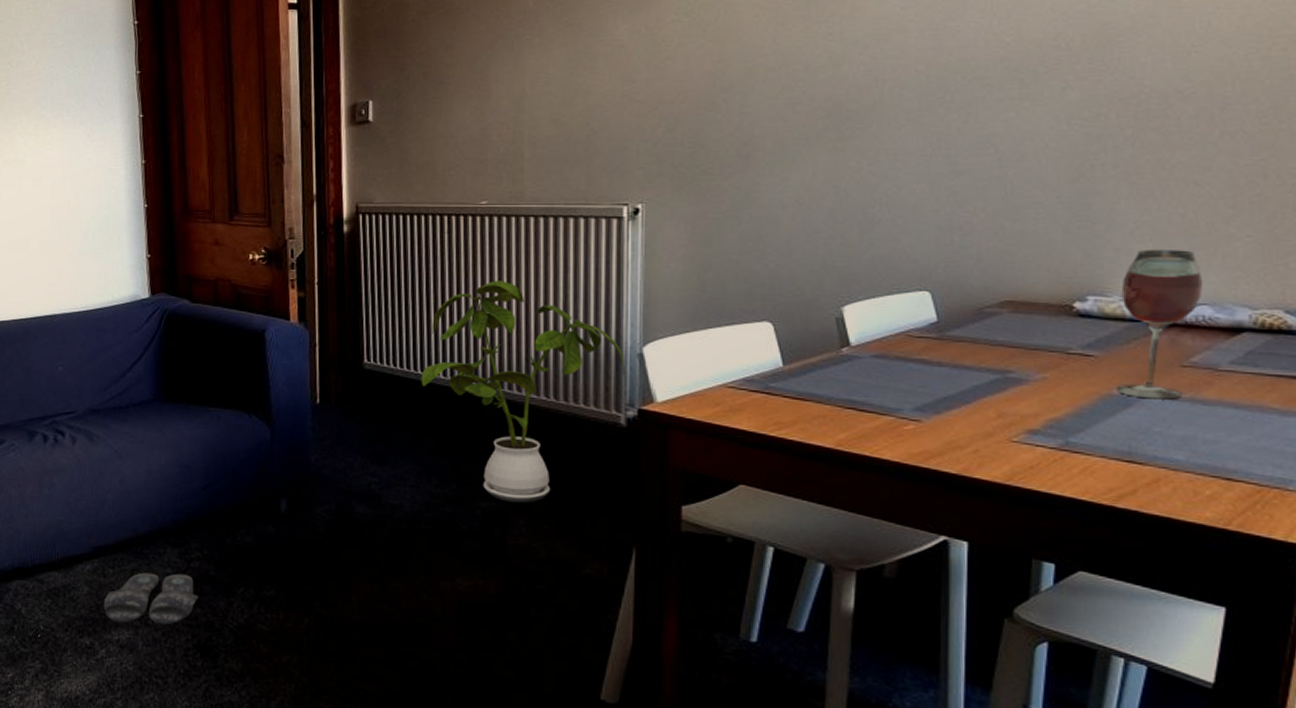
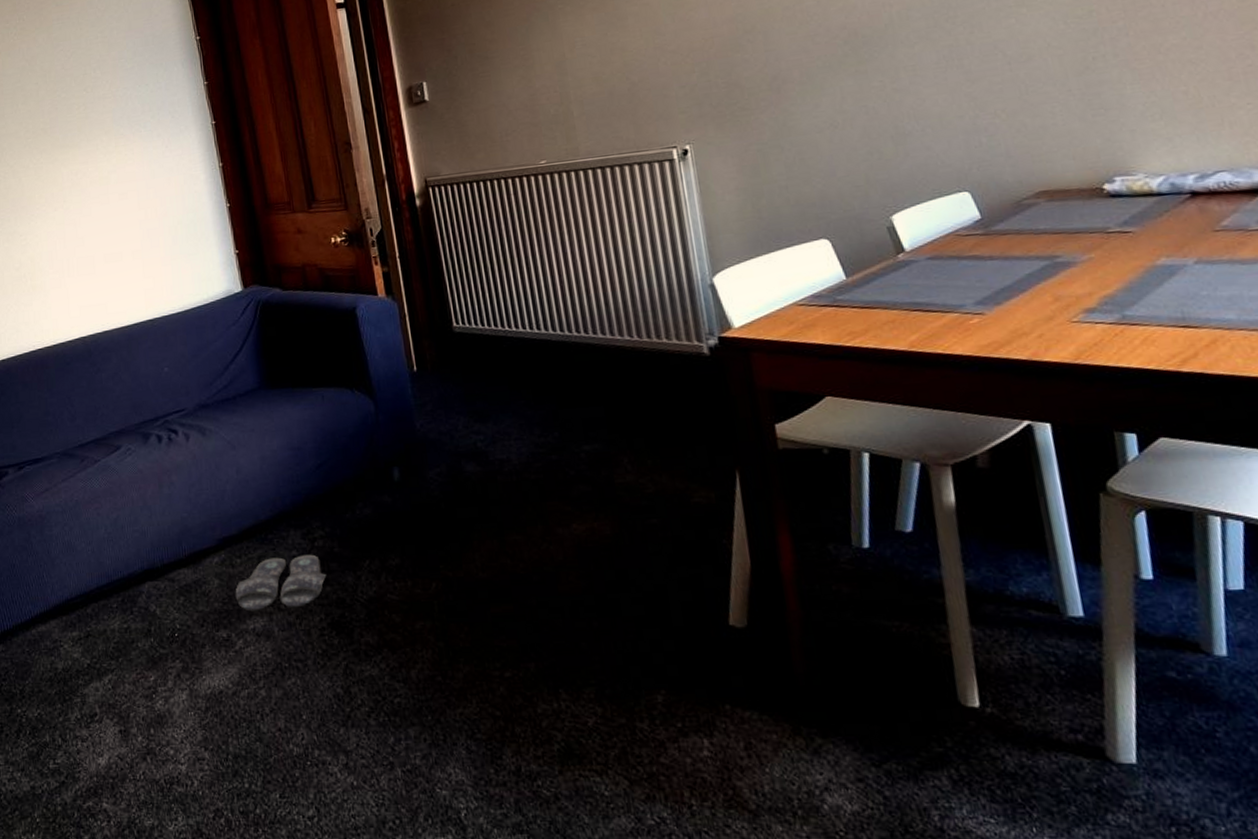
house plant: present [421,281,625,503] -> none [508,232,700,443]
wineglass: present [1116,249,1204,400] -> none [1143,123,1221,266]

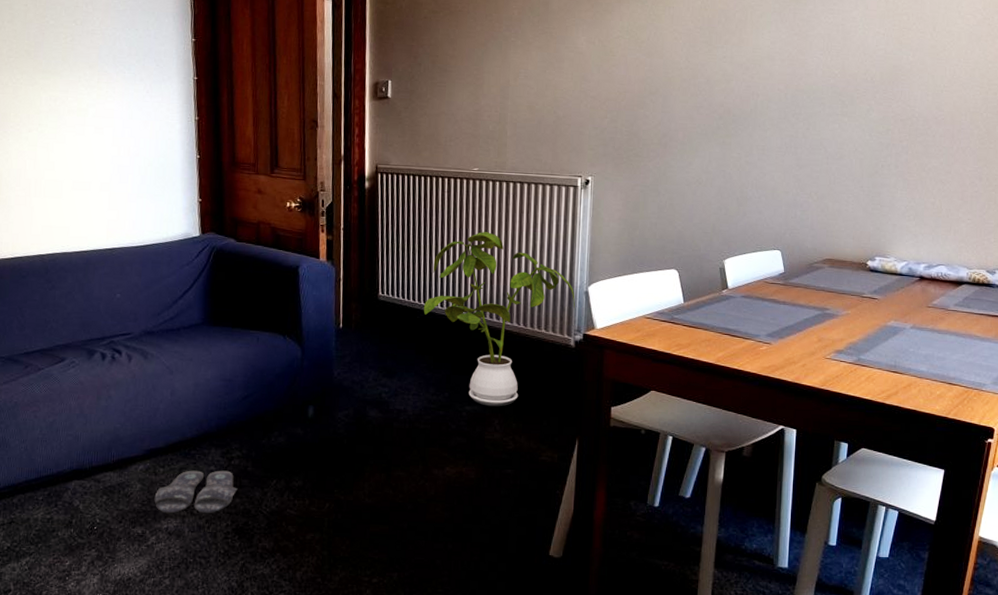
house plant: none [508,232,700,443] -> present [423,232,575,407]

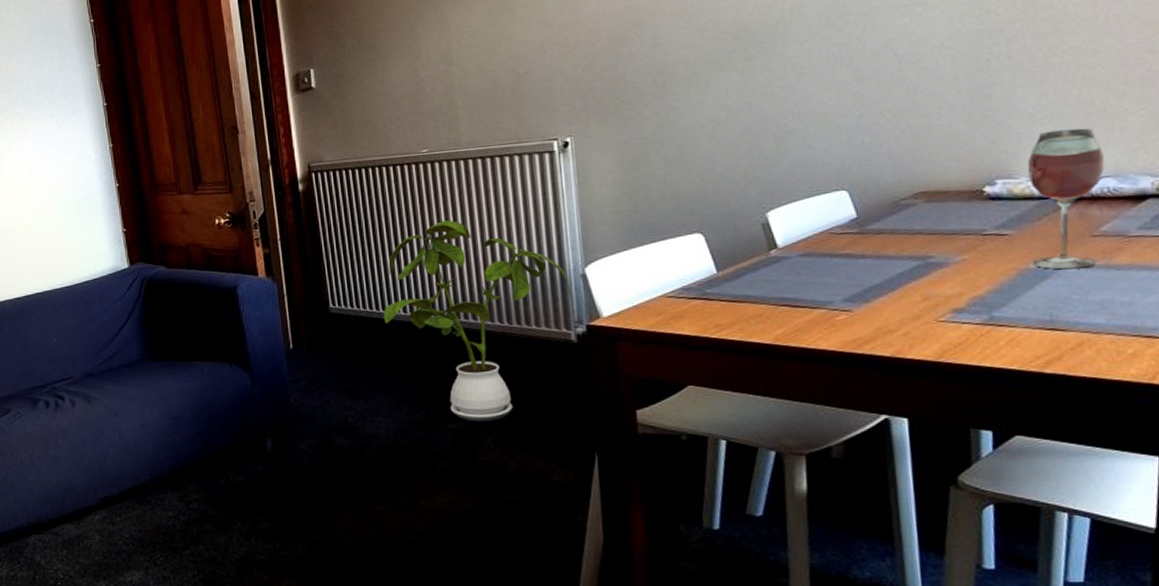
slippers: present [154,470,238,514] -> none [114,515,200,565]
wineglass: none [889,226,943,330] -> present [1027,128,1105,270]

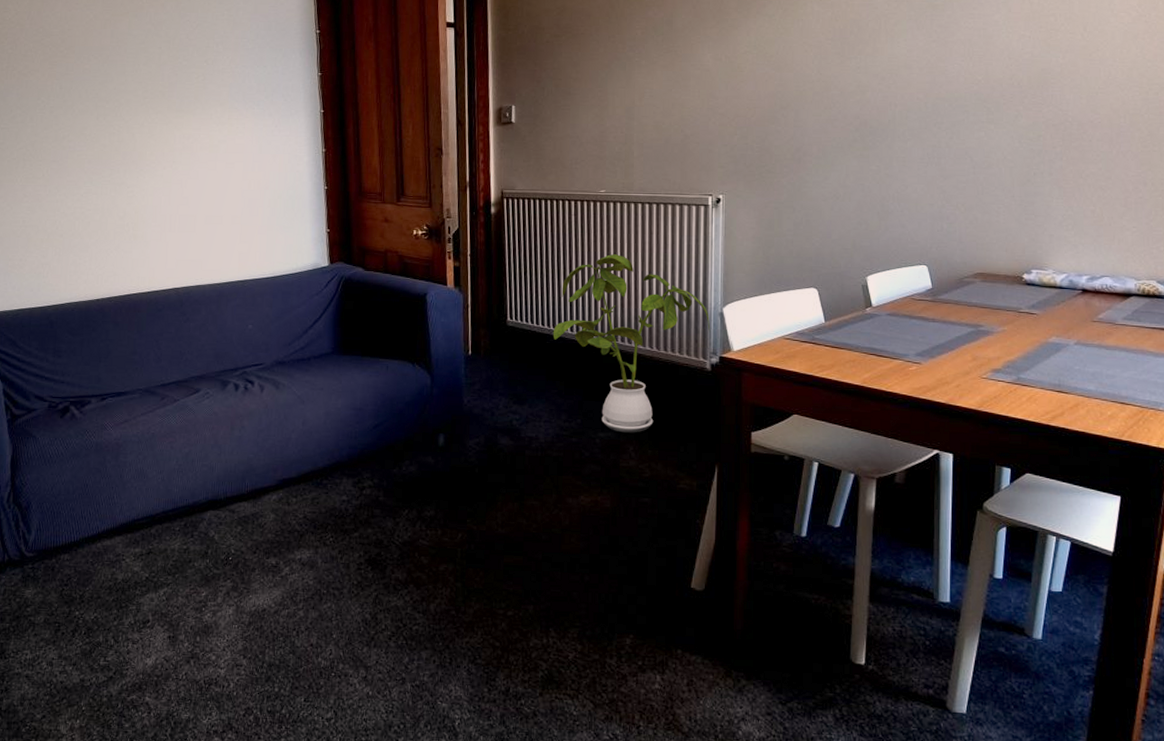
wineglass: present [1027,128,1105,270] -> none [1050,236,1107,346]

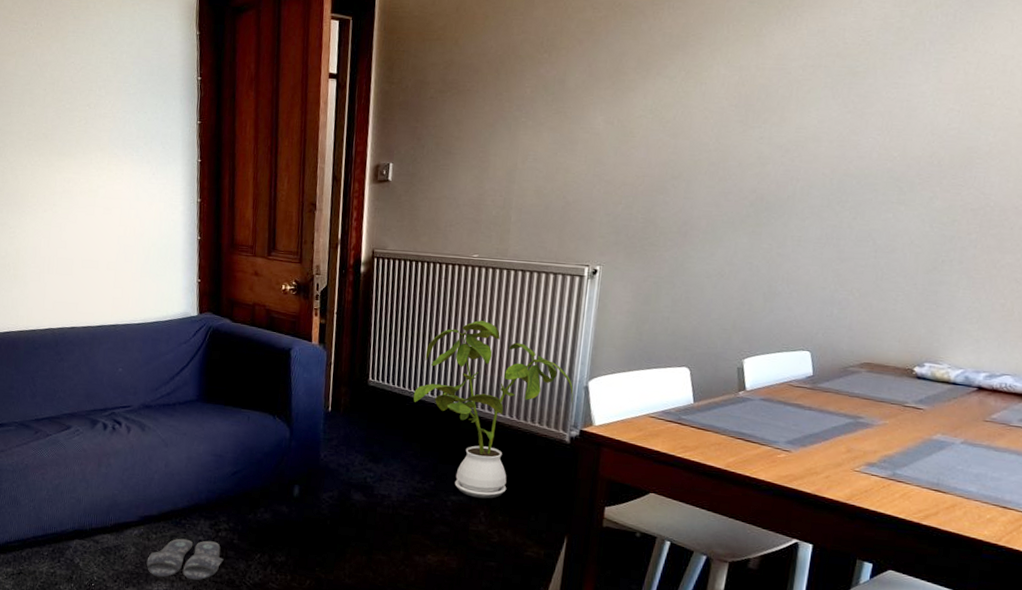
slippers: none [287,500,370,545] -> present [146,538,224,581]

